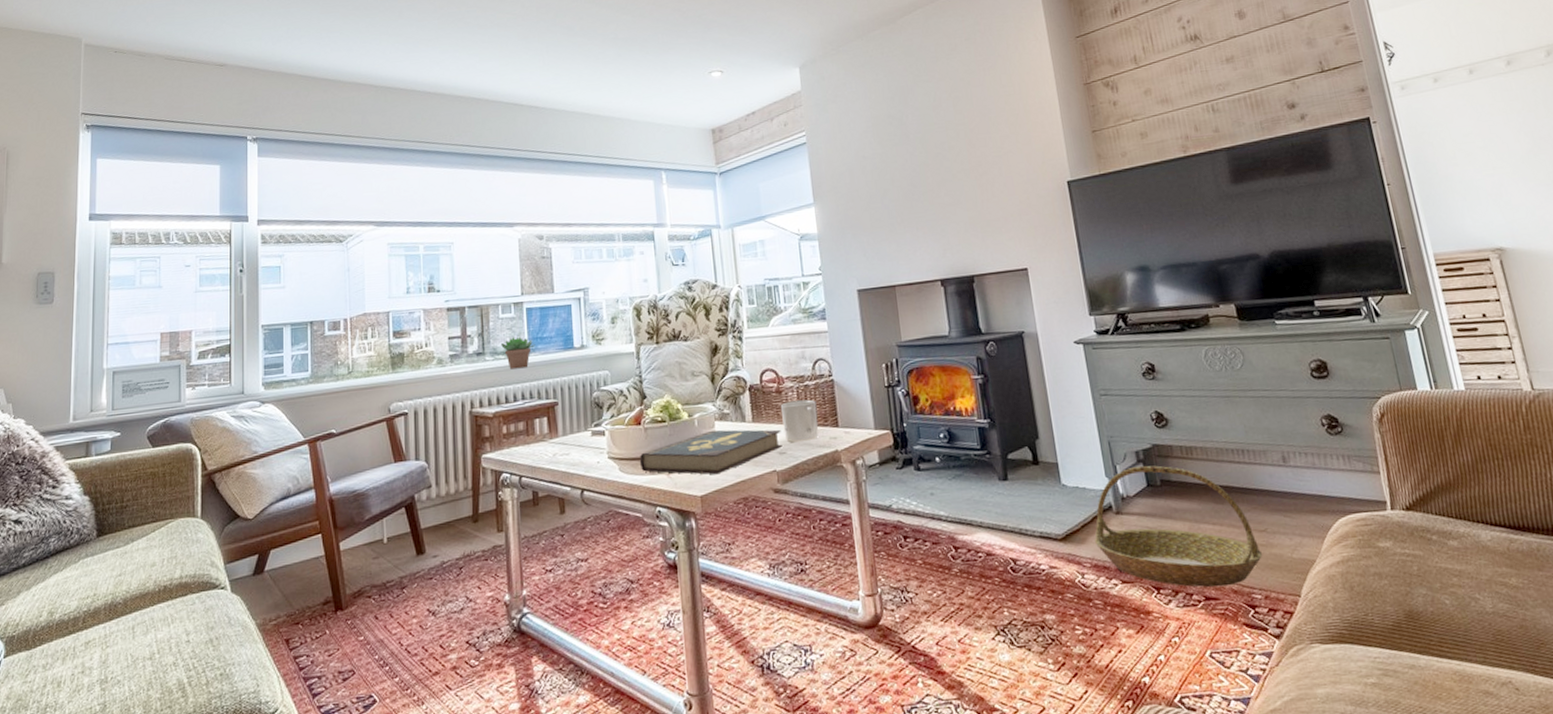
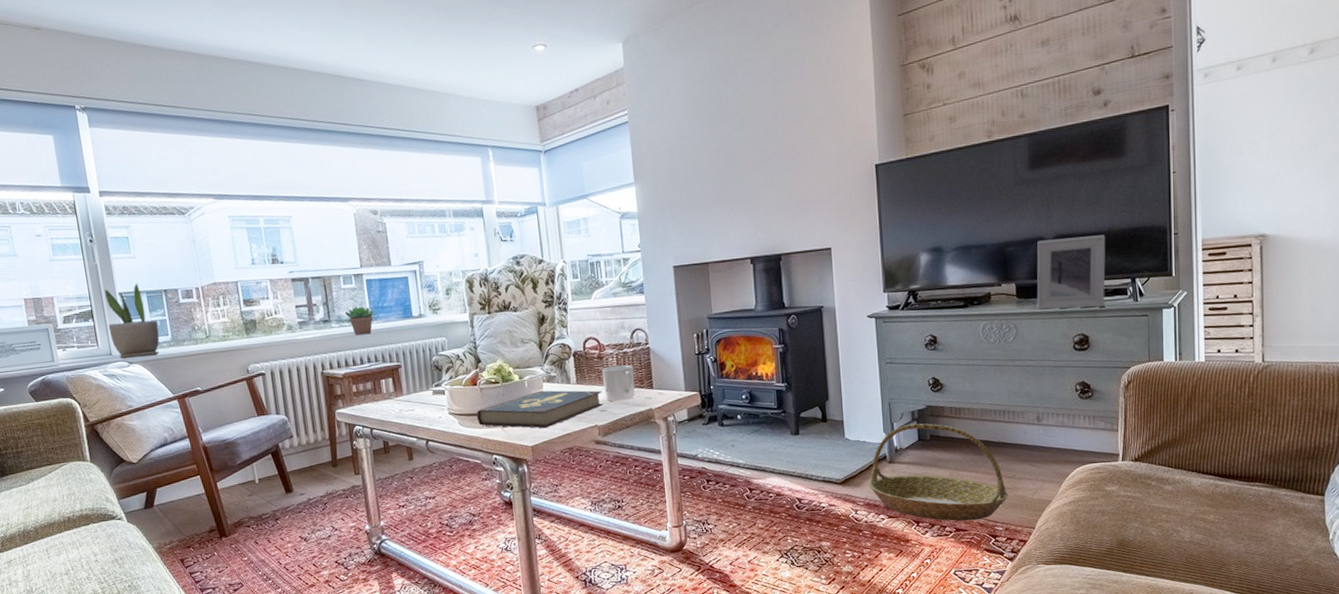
potted plant: none [245,315,298,399] -> present [105,283,160,359]
picture frame: none [1252,250,1339,332] -> present [1037,234,1106,309]

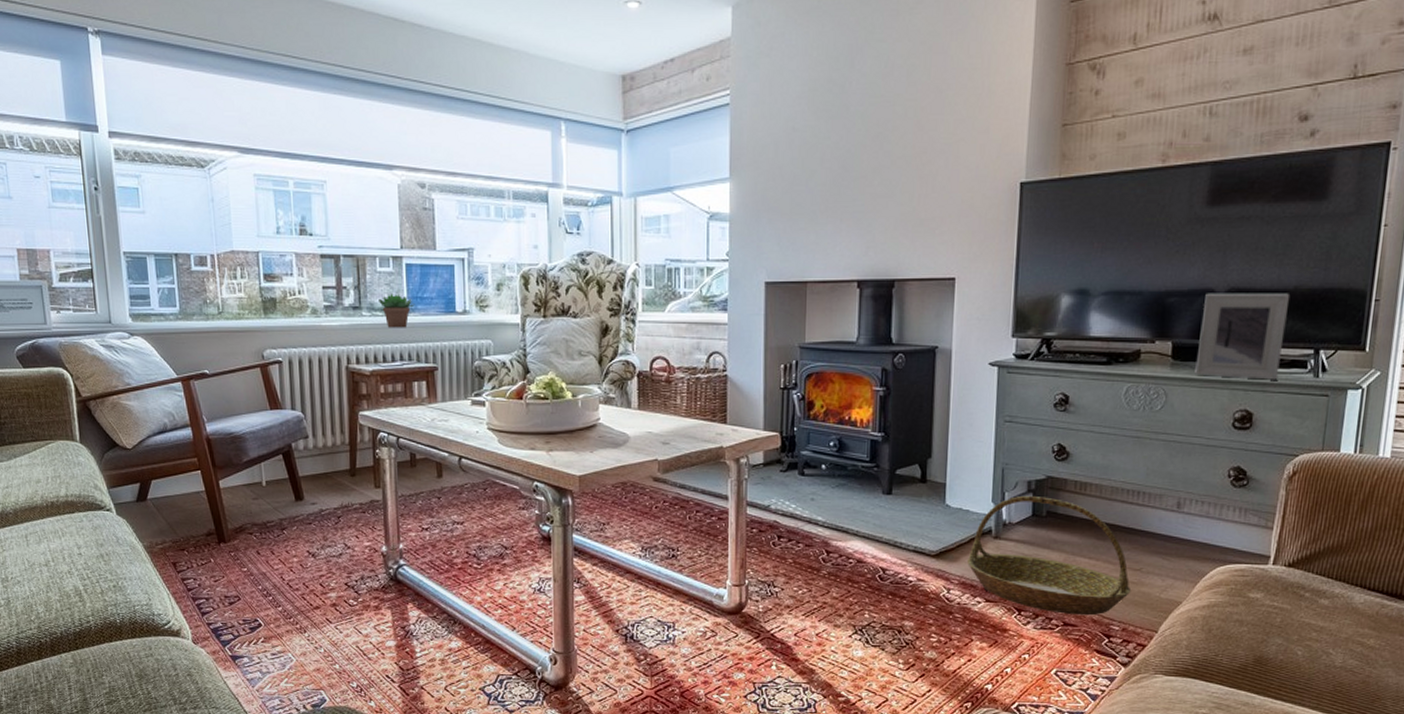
potted plant: present [105,283,160,359] -> none [108,243,166,330]
book: present [476,390,603,429] -> none [519,413,667,457]
mug: present [601,365,636,402] -> none [668,392,706,435]

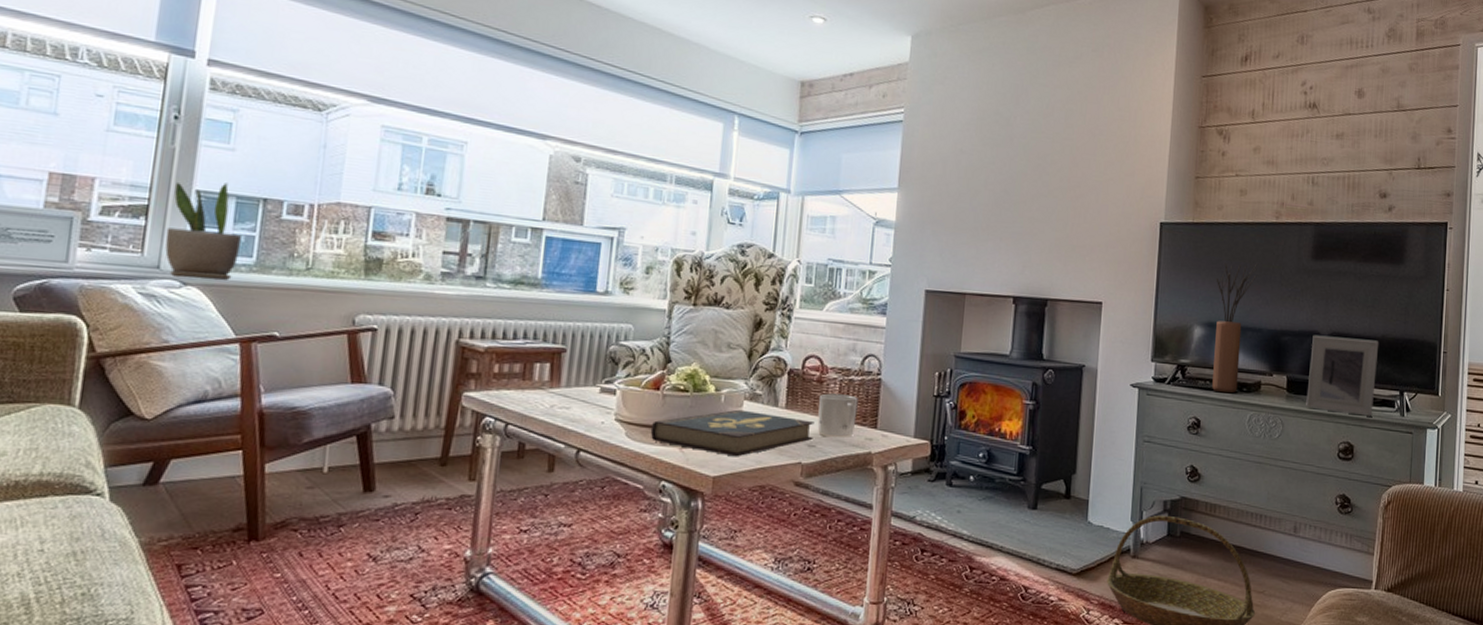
potted plant: none [108,243,166,330] -> present [165,181,241,282]
succulent plant: present [379,294,415,328] -> none [508,266,550,304]
book: none [519,413,667,457] -> present [650,409,815,457]
mug: none [668,392,706,435] -> present [817,393,858,439]
vase: none [1082,218,1138,365] -> present [1212,263,1257,394]

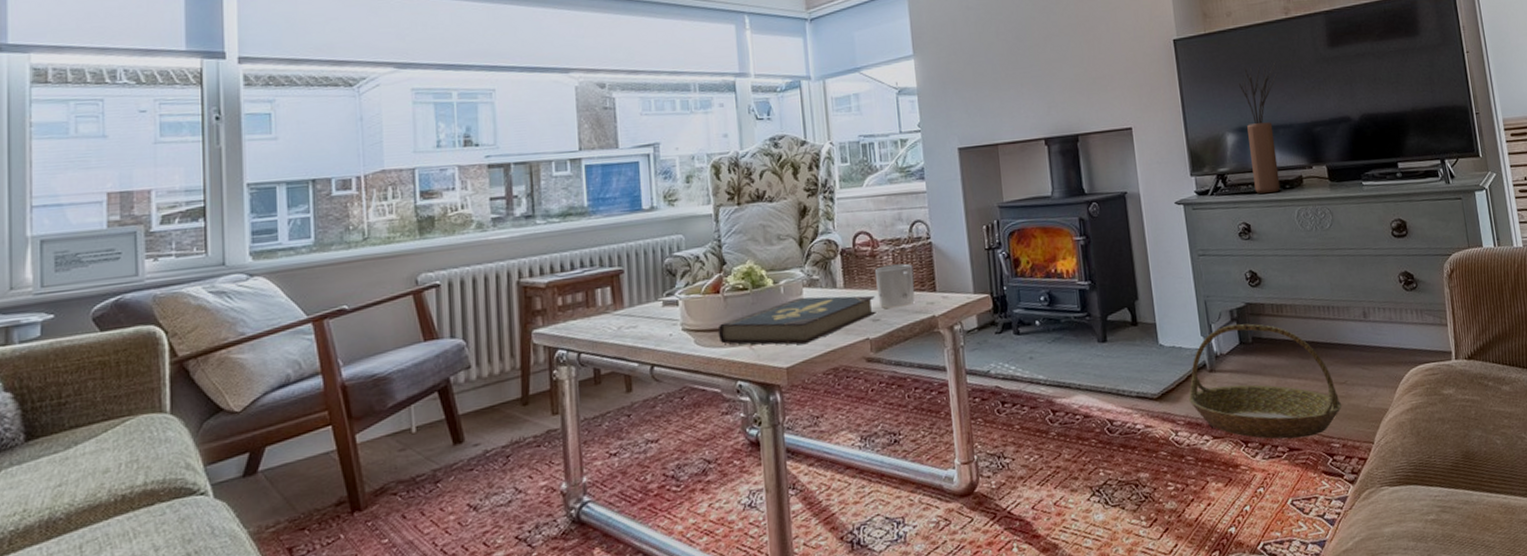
potted plant: present [165,181,241,282] -> none [225,171,297,271]
picture frame: present [1306,335,1379,416] -> none [1344,114,1418,193]

